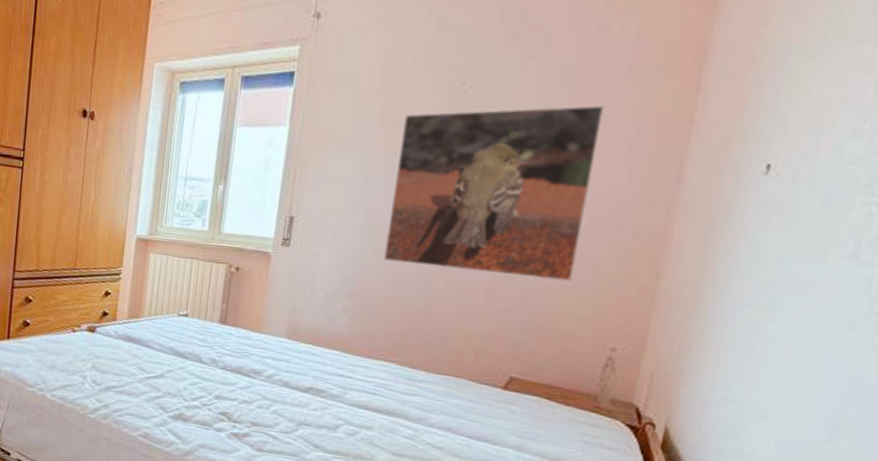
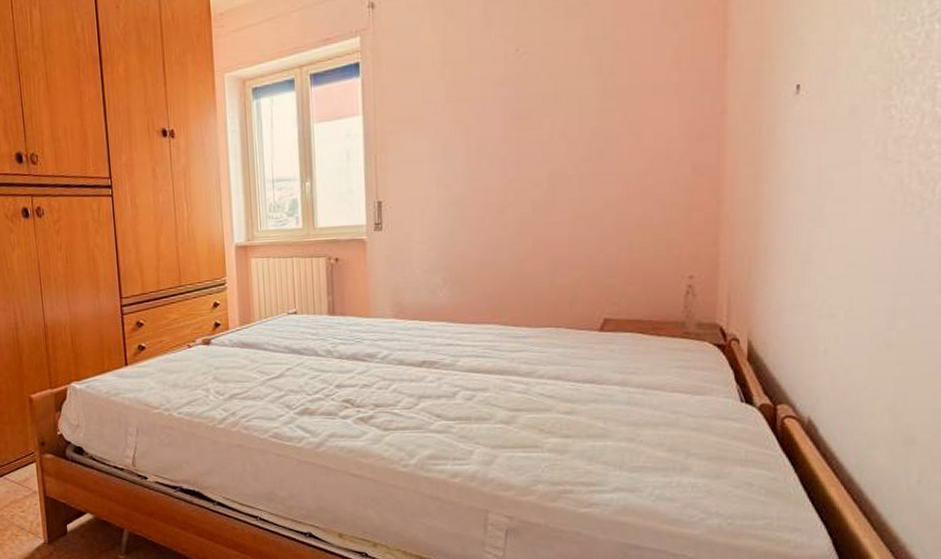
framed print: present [384,105,605,281] -> none [469,52,647,229]

